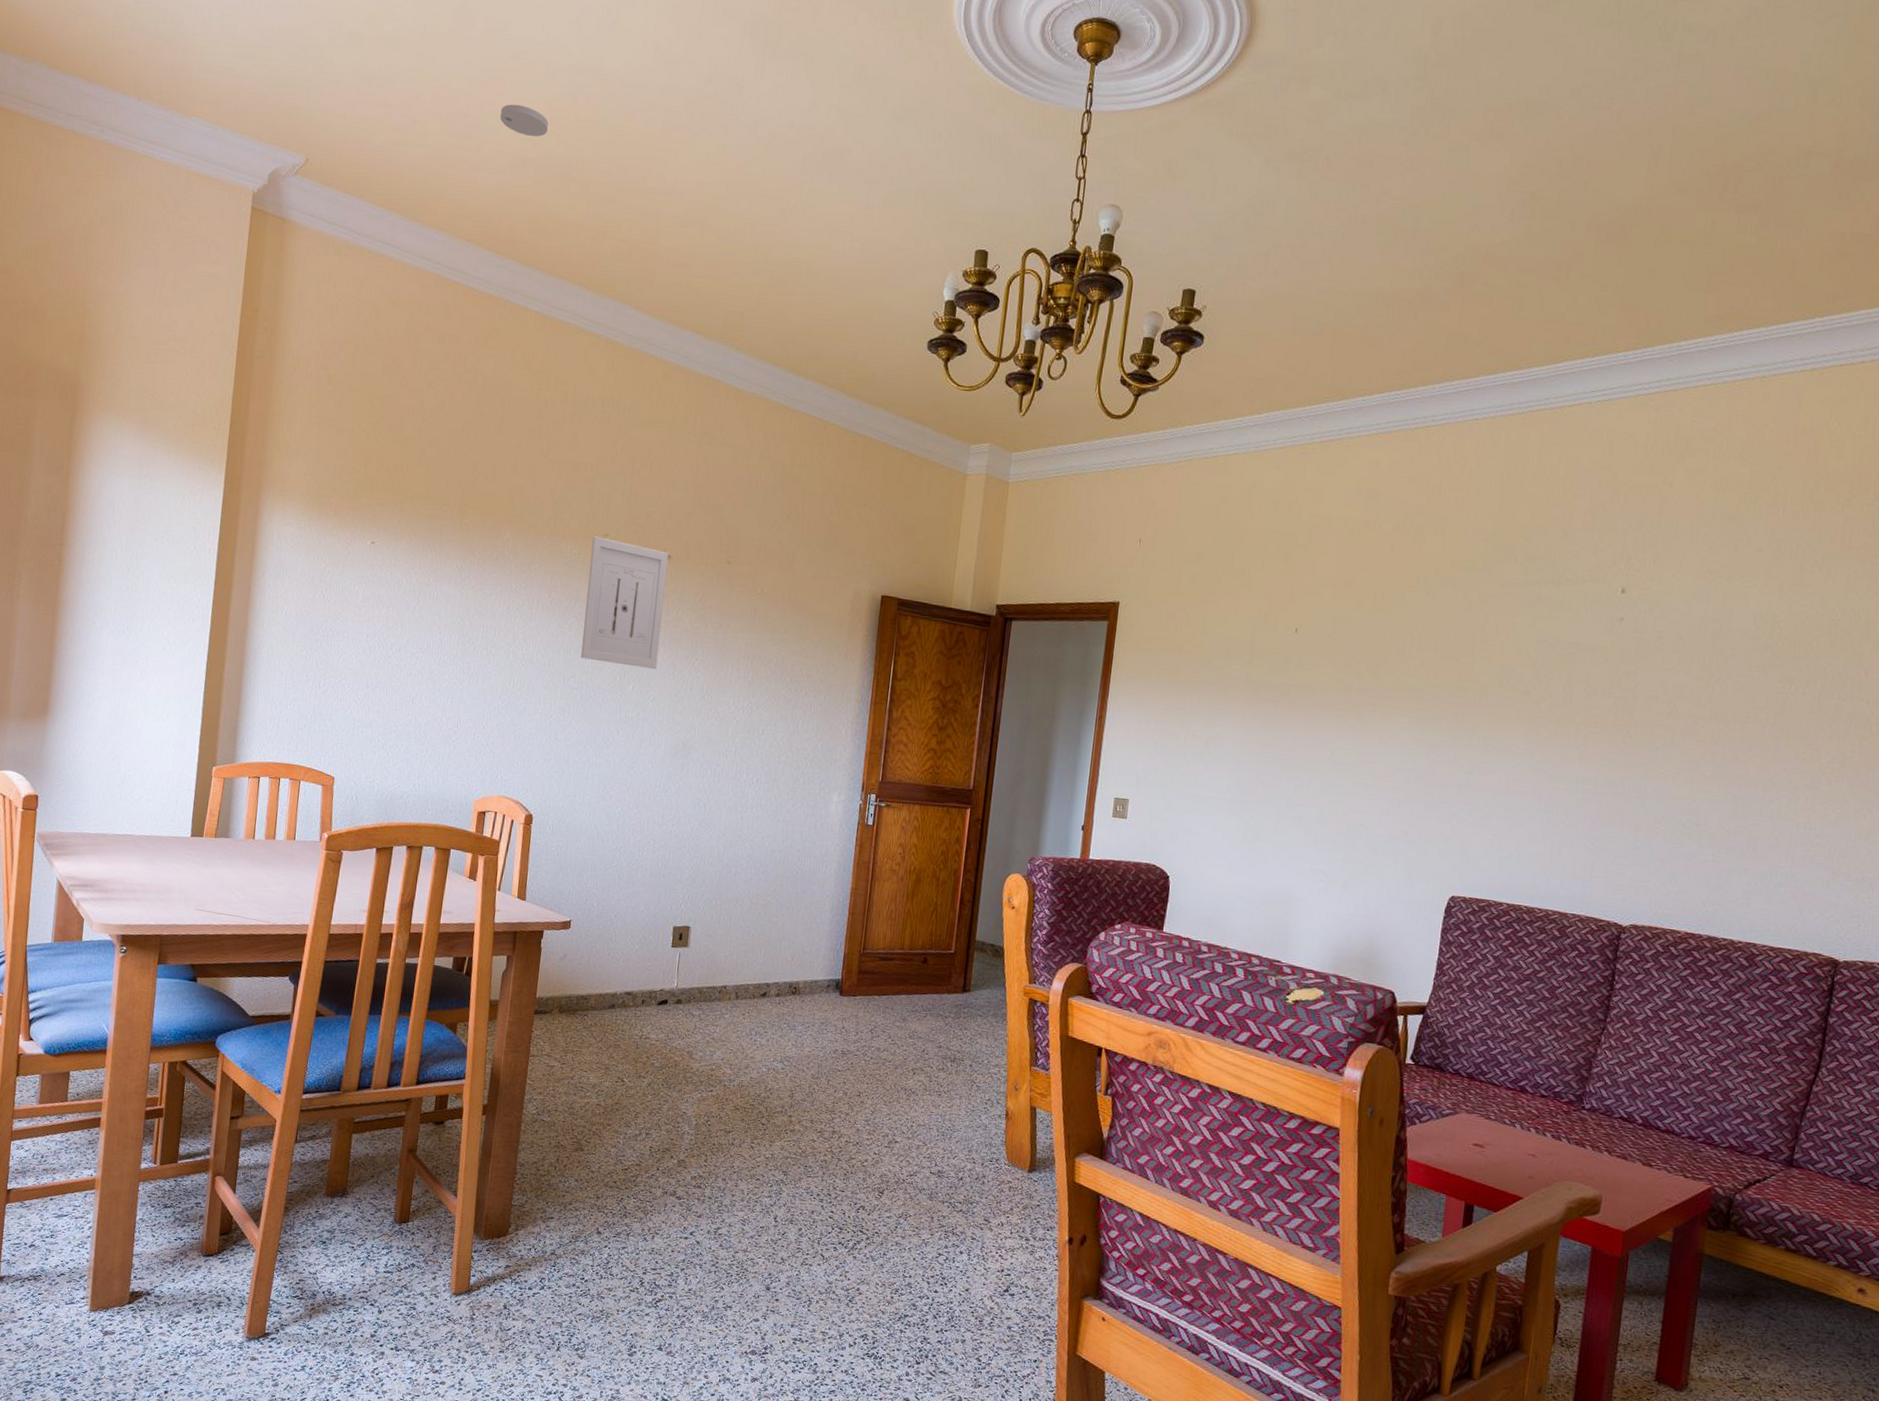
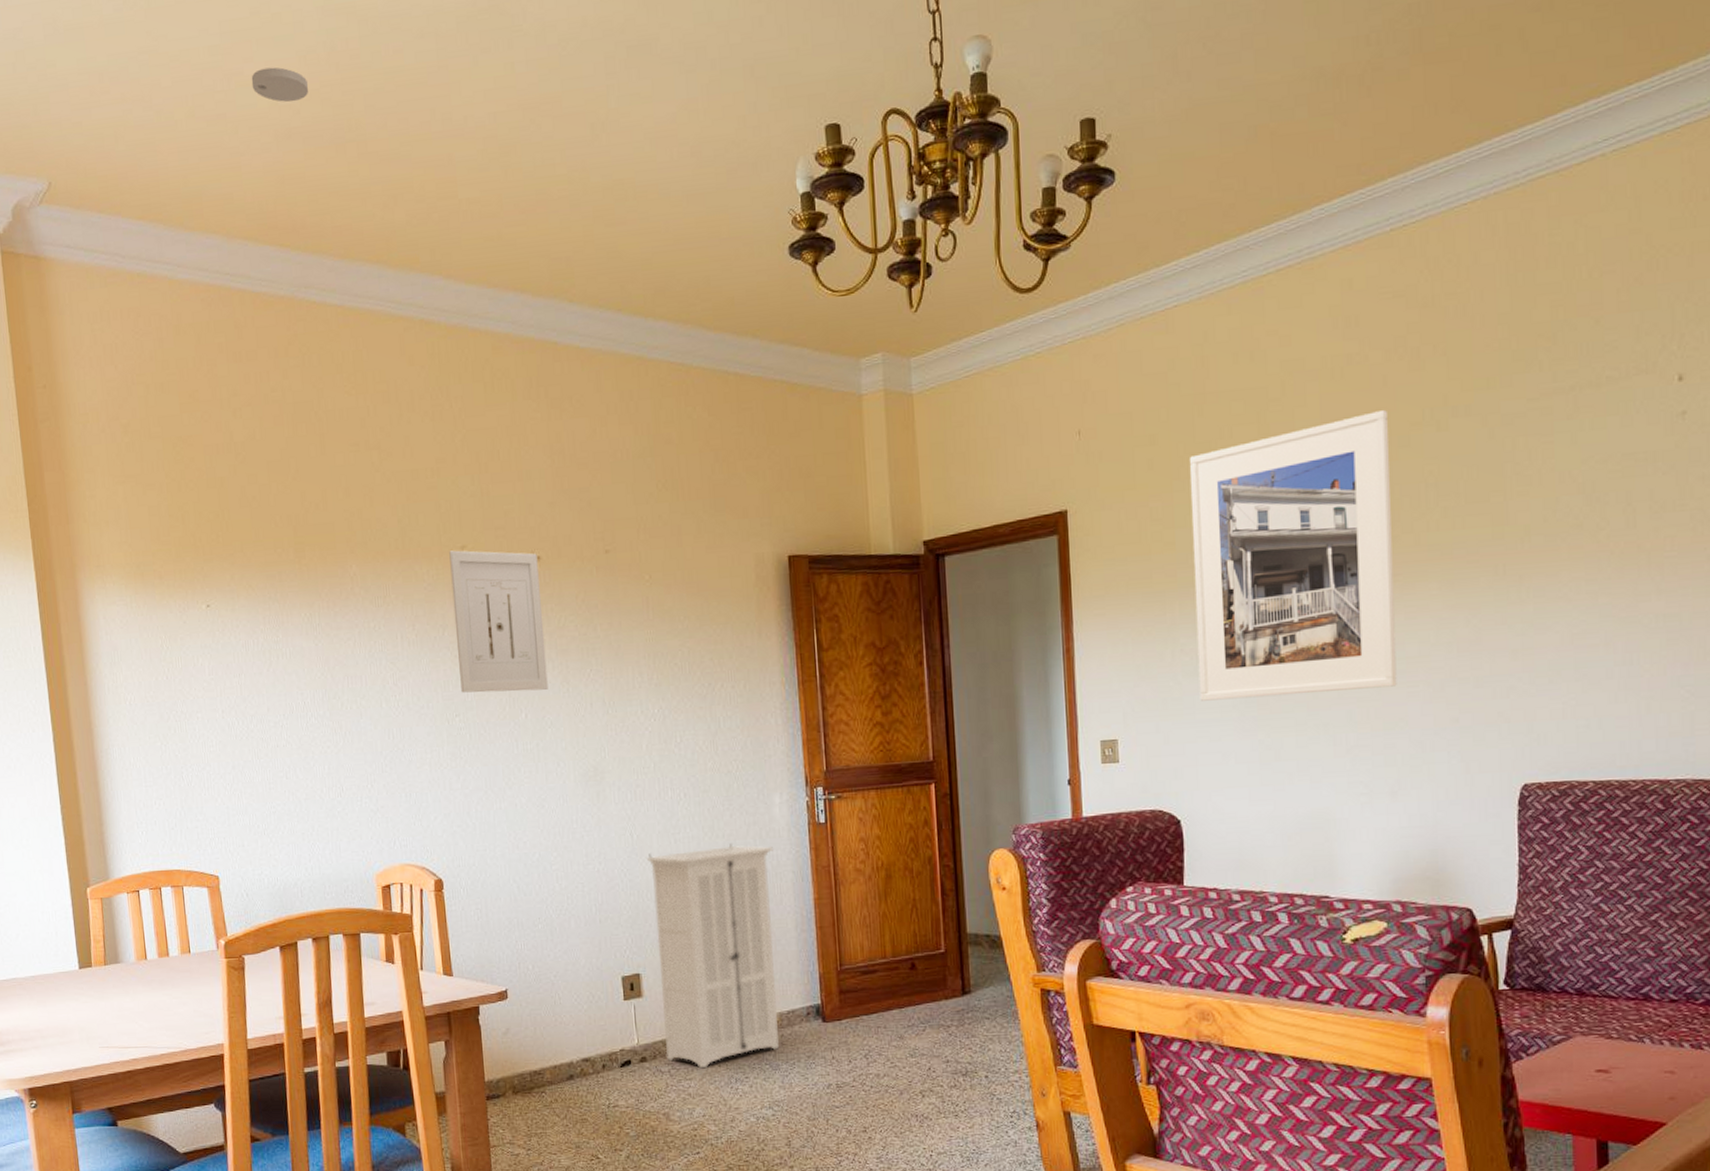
storage cabinet: none [699,825,825,1018] -> present [646,843,780,1069]
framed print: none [1202,570,1391,797] -> present [1189,409,1397,701]

